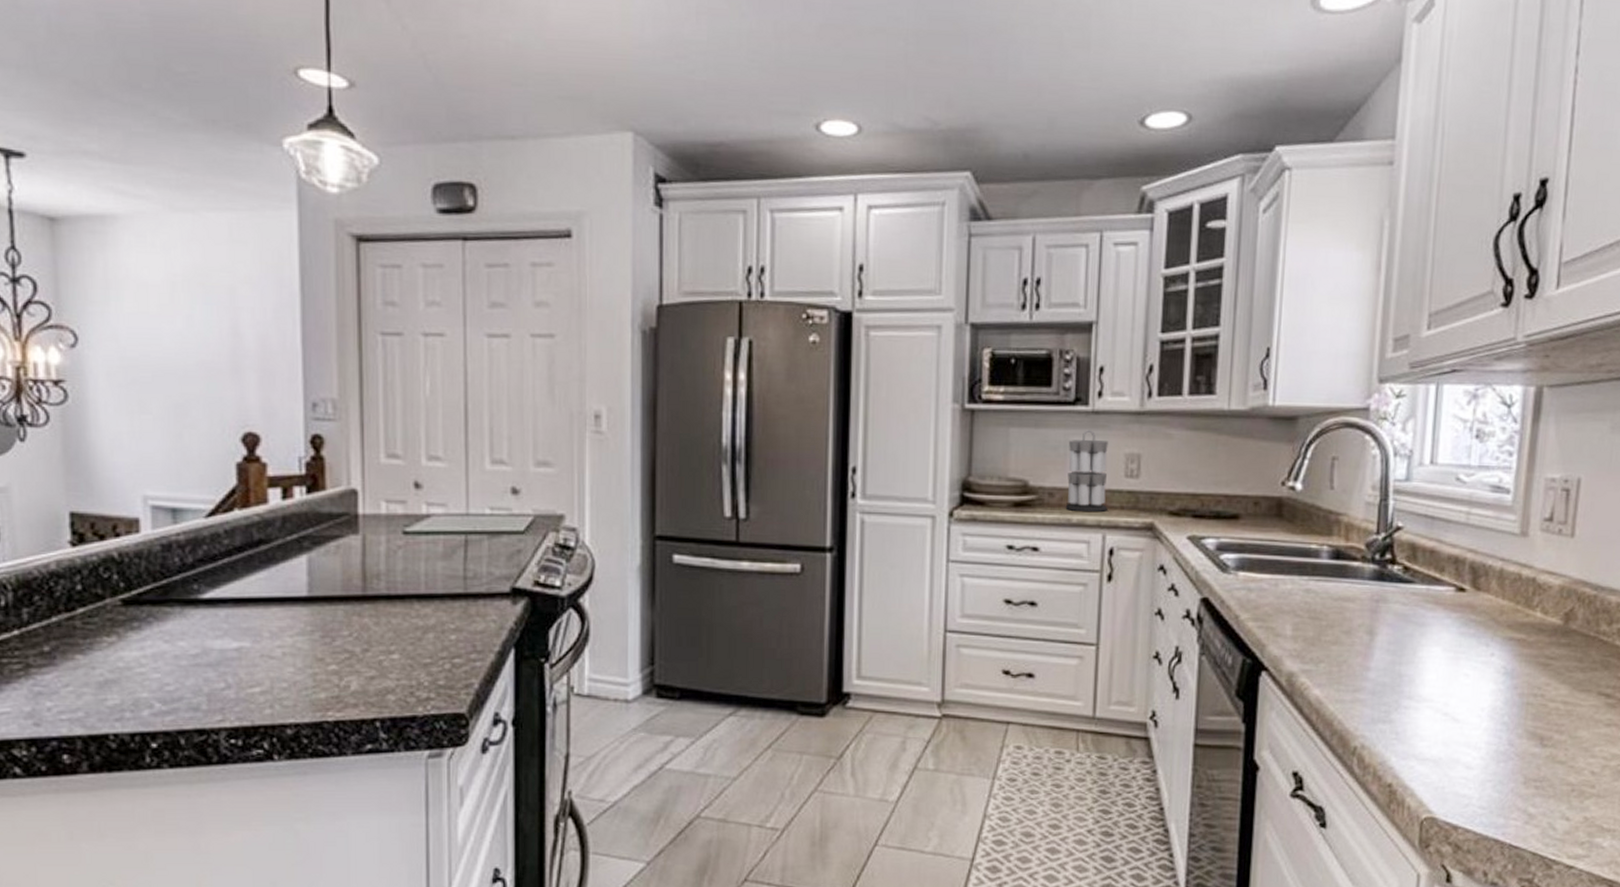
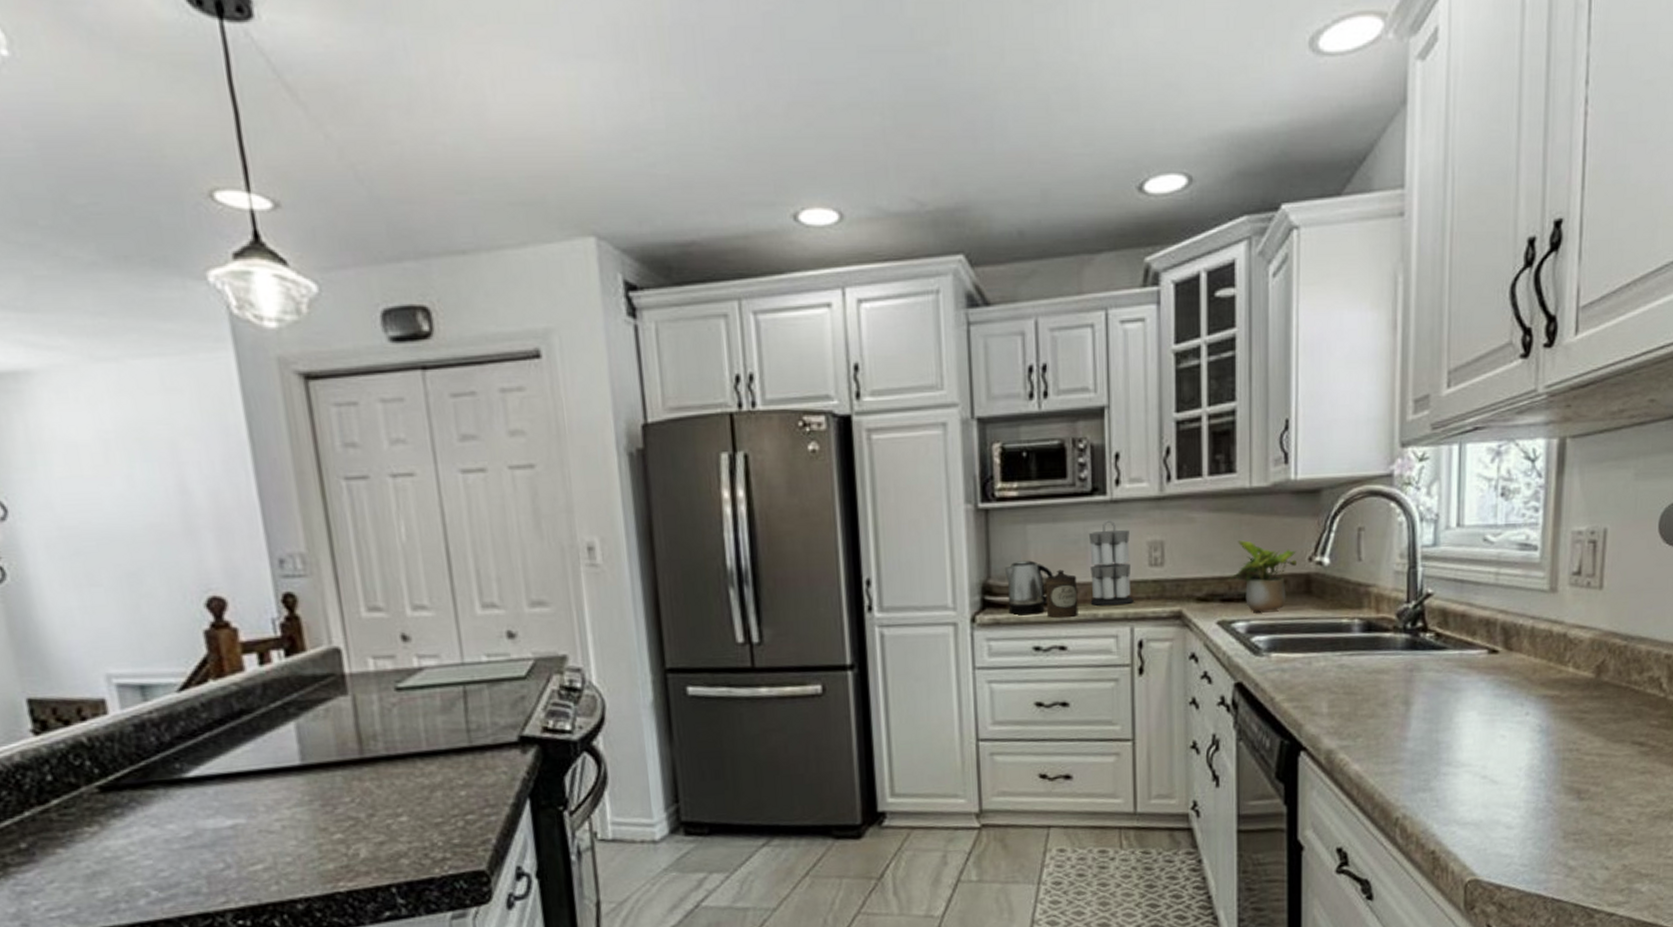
kettle: none [985,461,1032,514] -> present [1005,560,1054,616]
canister: none [1022,473,1054,519] -> present [1045,569,1078,618]
potted plant: none [1202,460,1271,532] -> present [1229,540,1298,613]

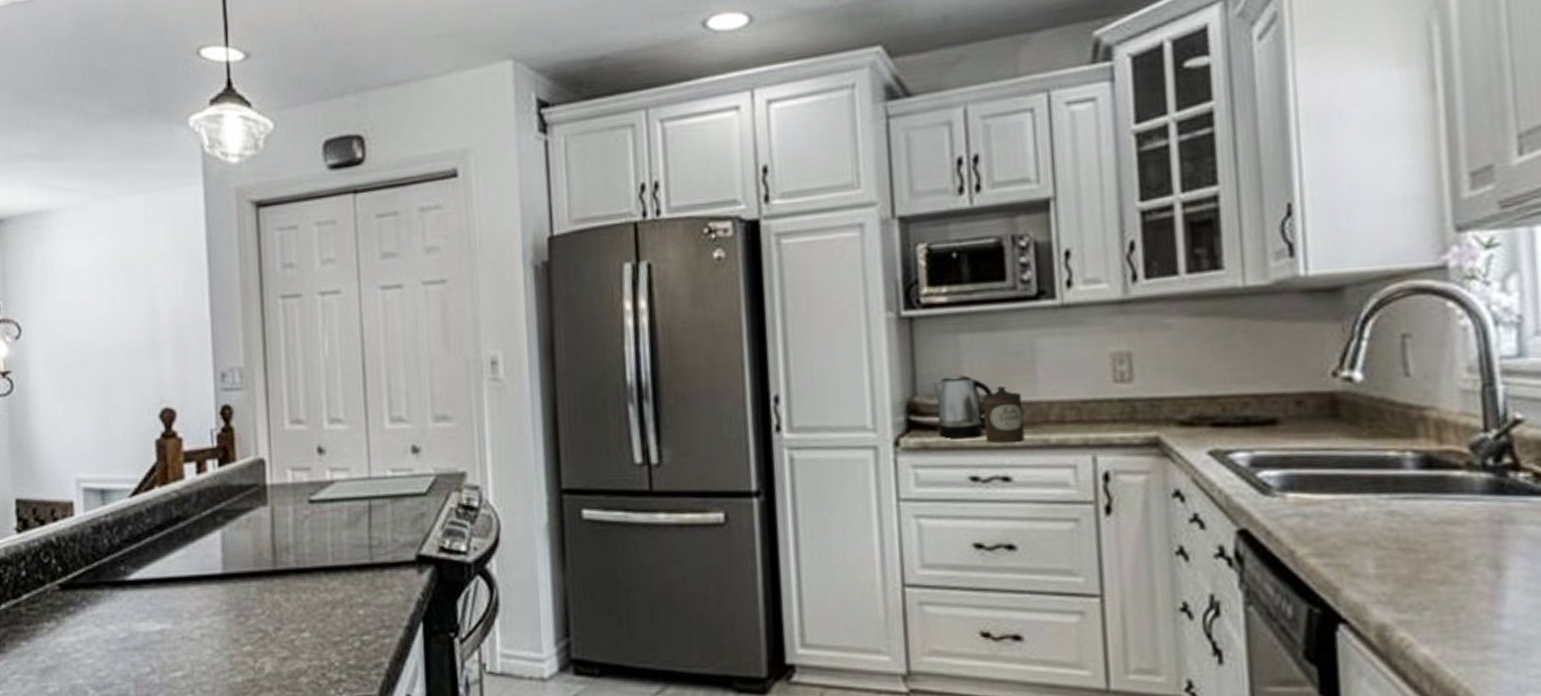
spice rack: present [1088,520,1134,606] -> none [1034,328,1095,430]
potted plant: present [1229,540,1298,613] -> none [1221,351,1317,441]

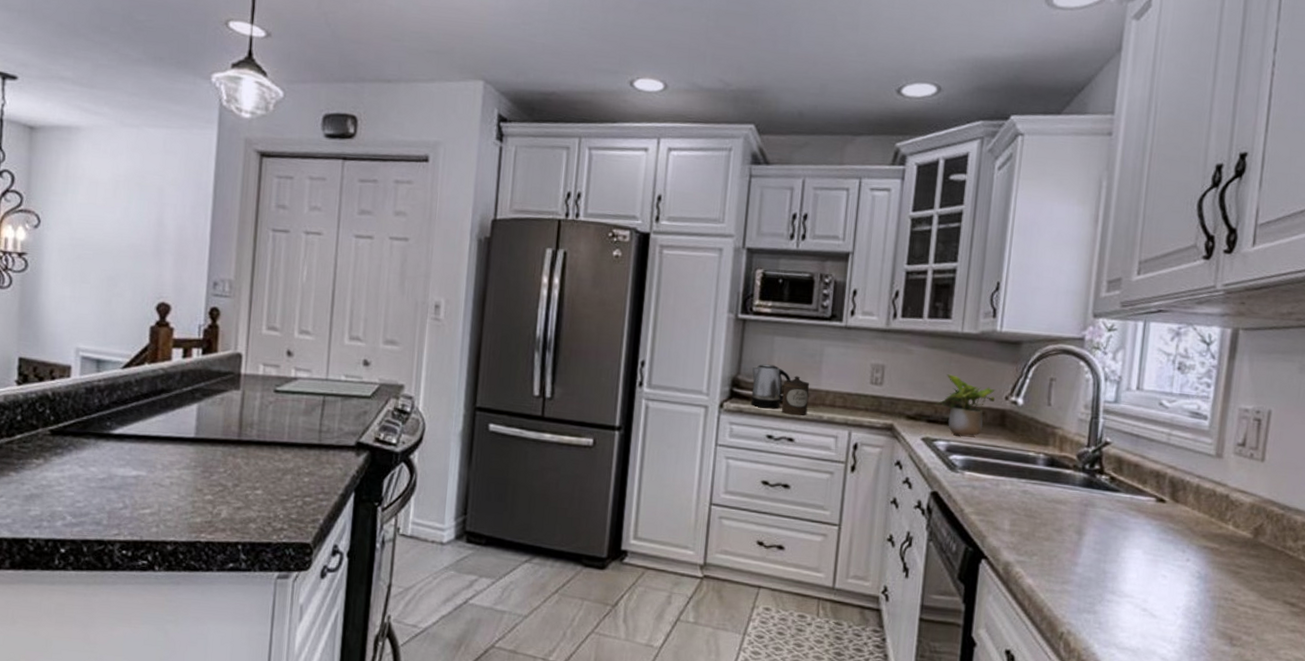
potted plant: none [1221,351,1317,441] -> present [935,374,996,436]

